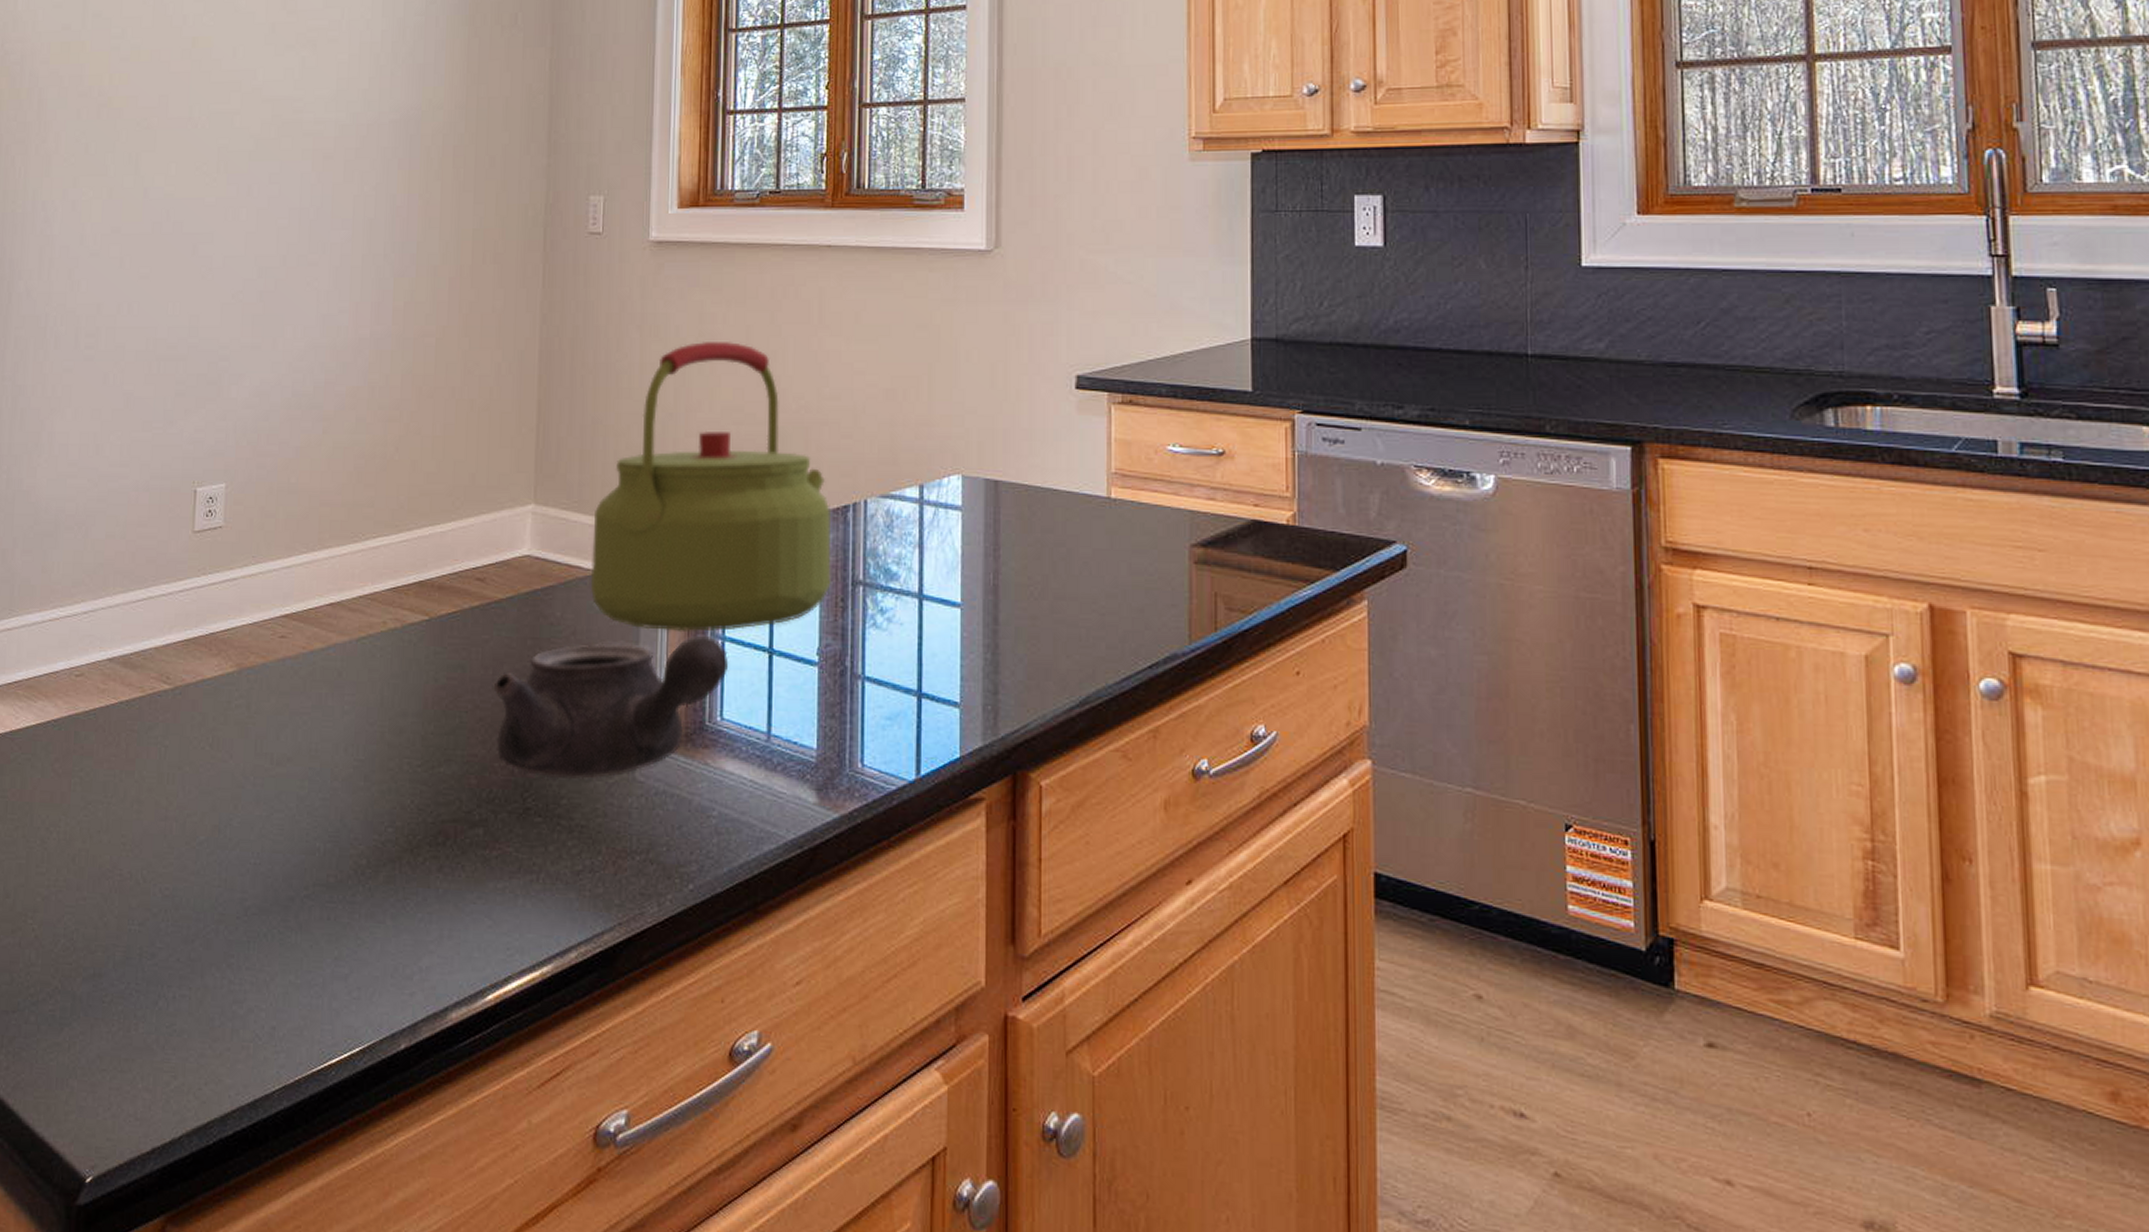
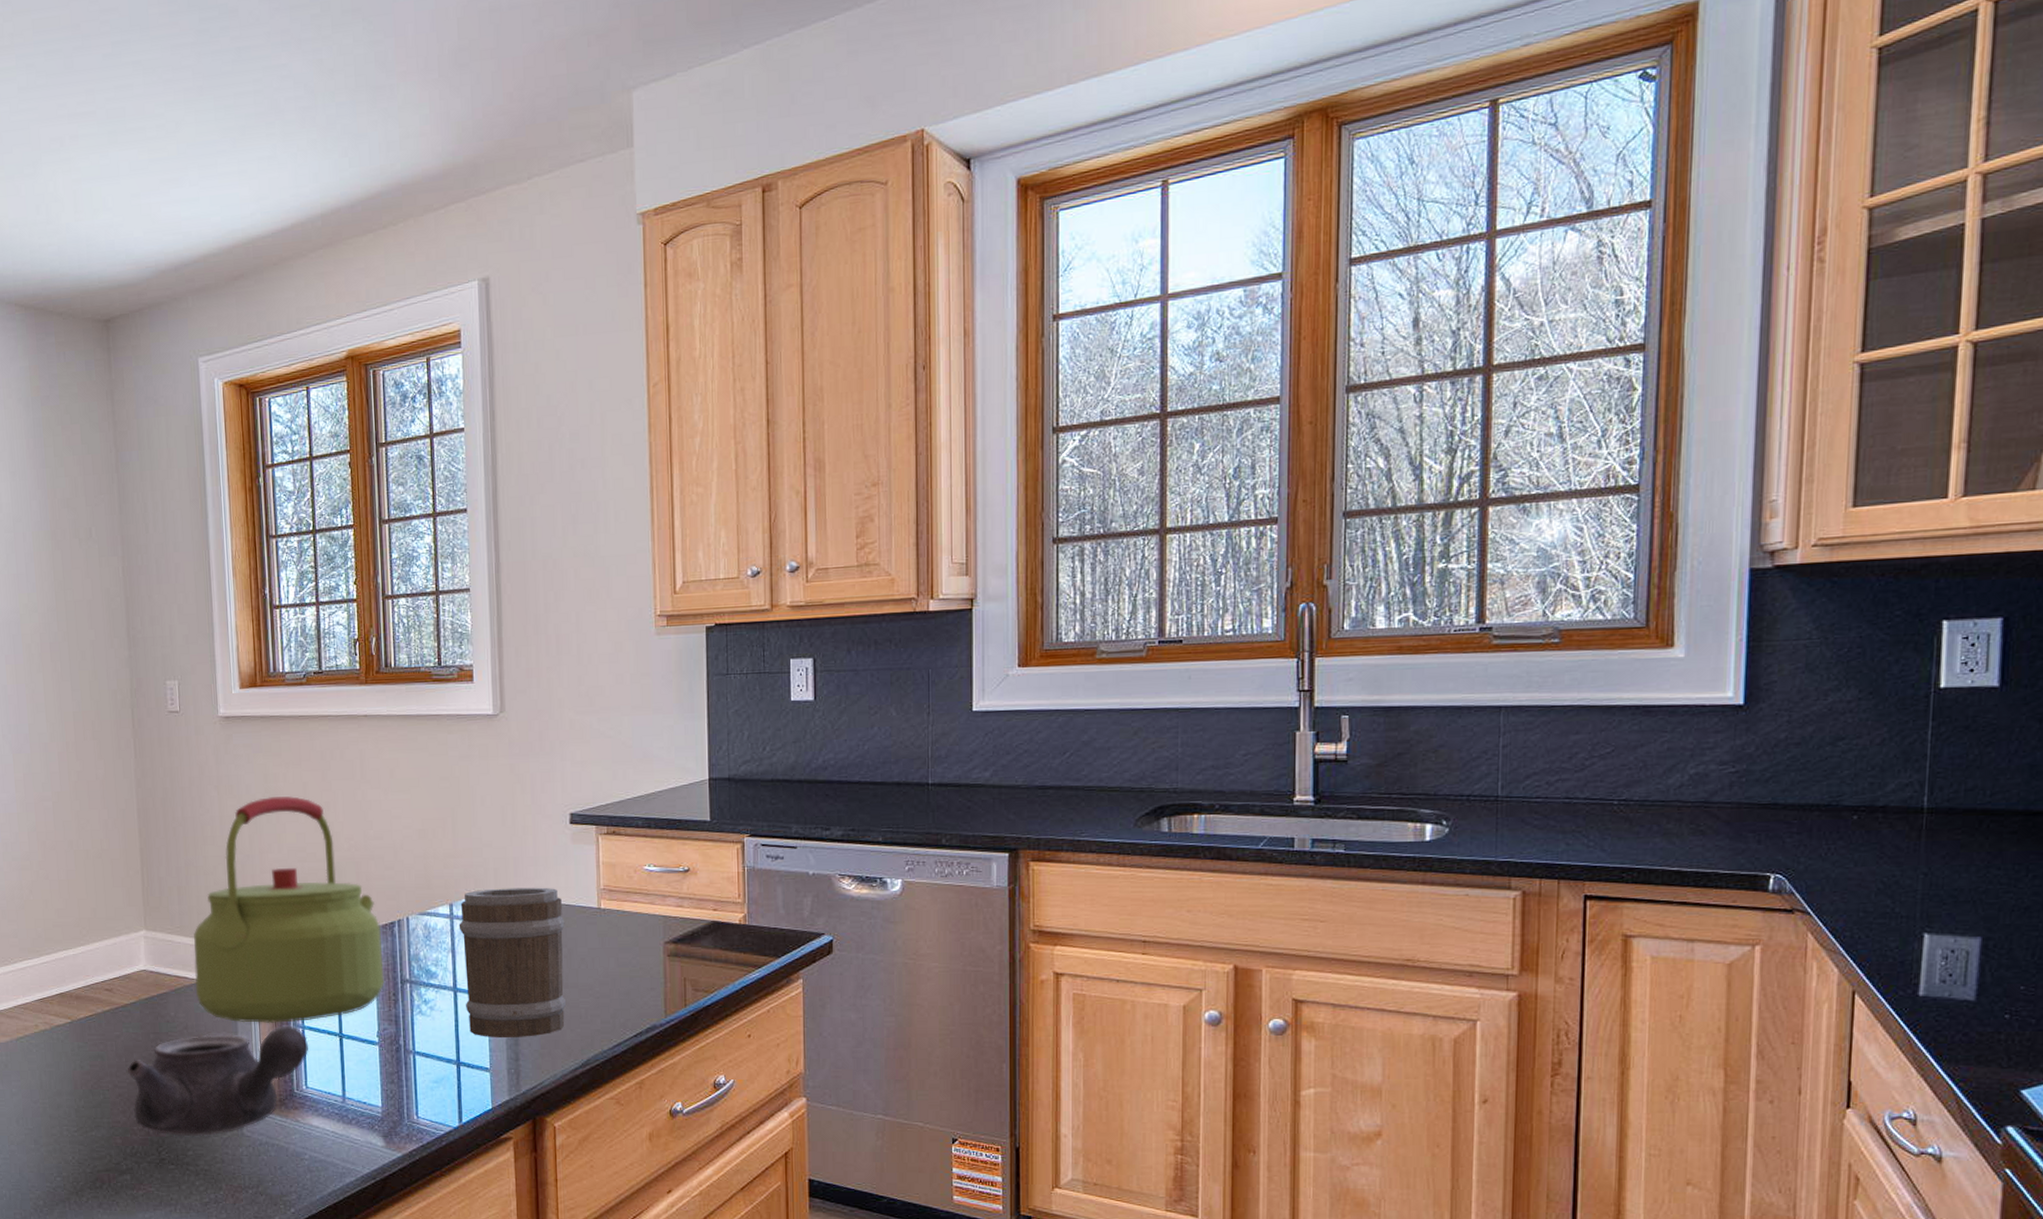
barrel: none [930,467,1065,663] -> present [459,887,567,1037]

